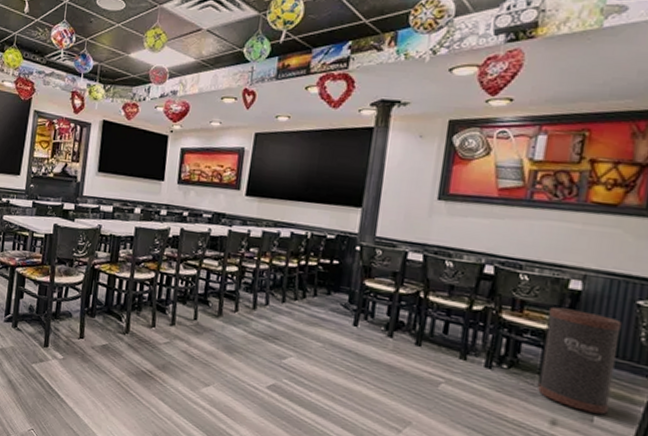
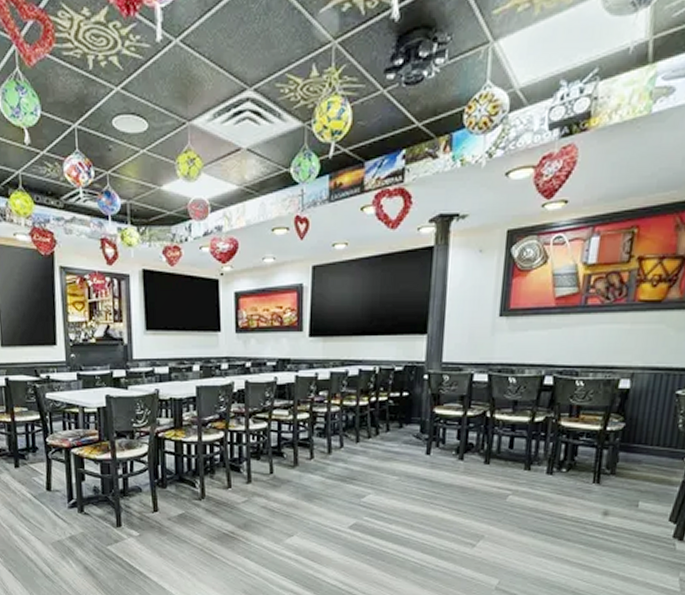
trash can: present [538,306,623,416] -> none [592,407,664,500]

